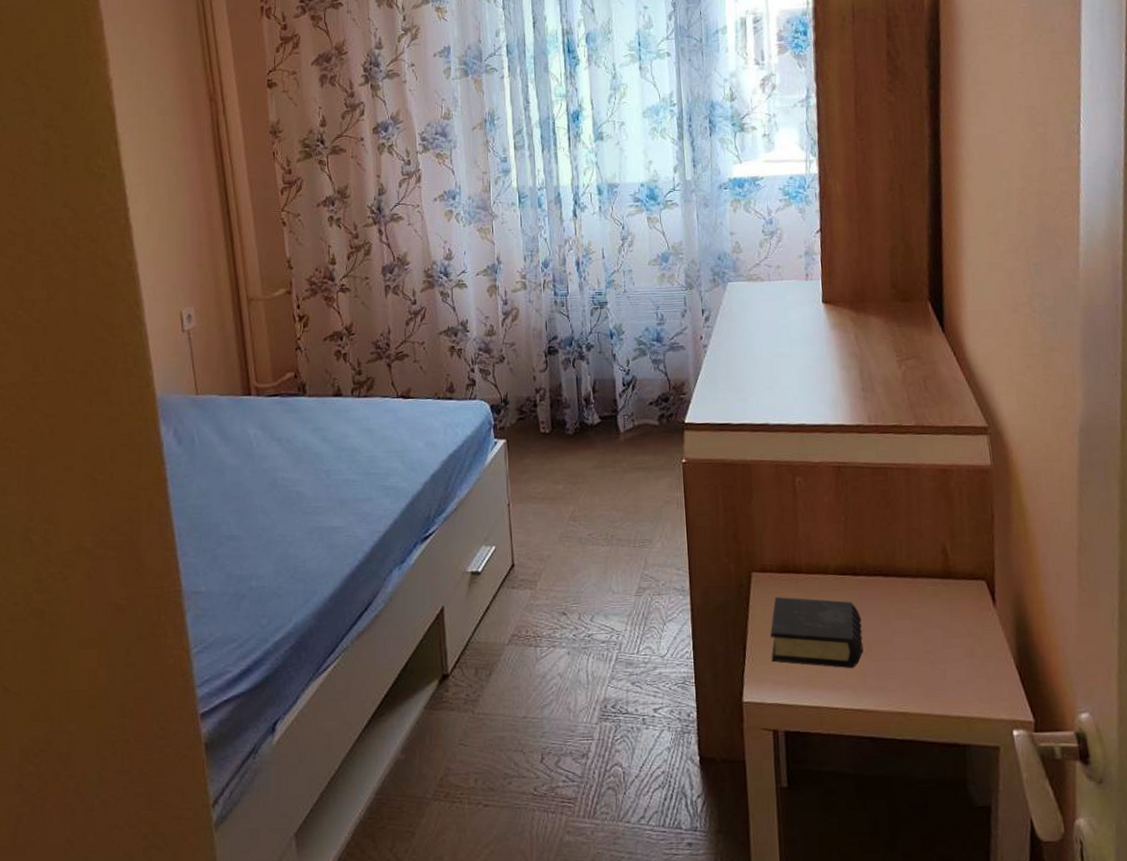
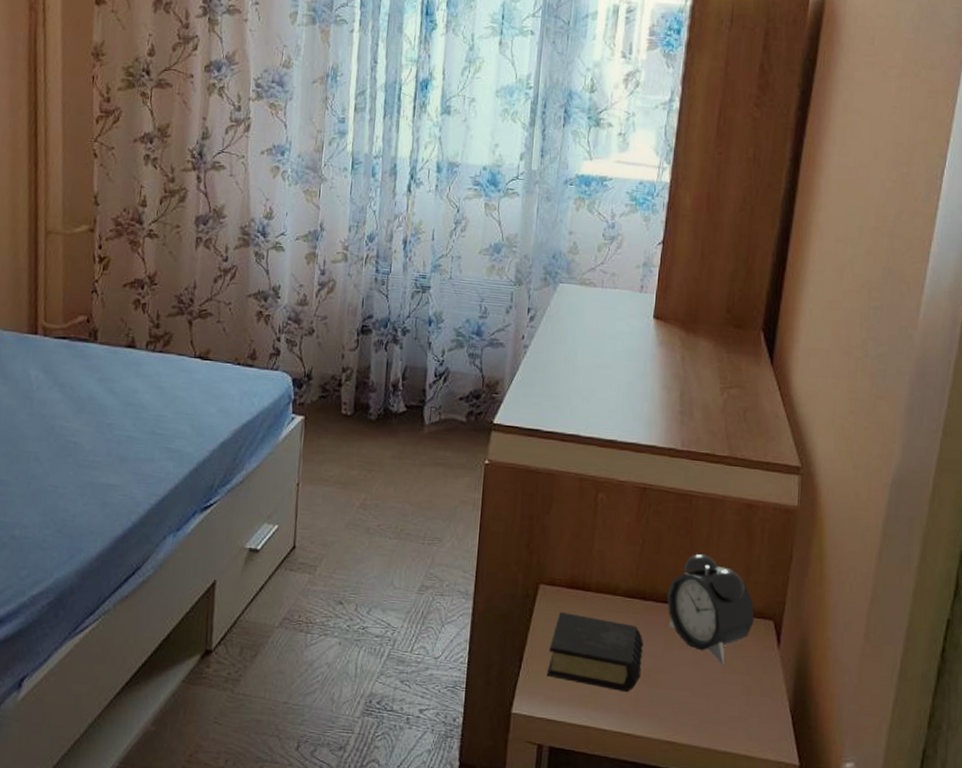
alarm clock: none [877,523,967,631] -> present [667,553,755,666]

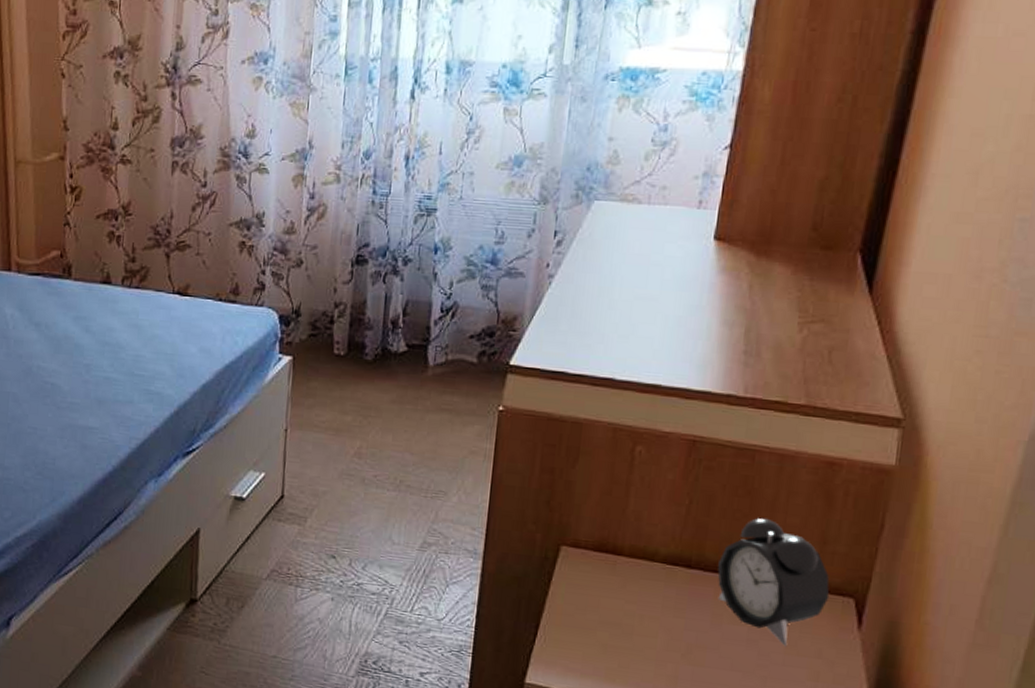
book: present [546,612,644,693] -> none [566,577,687,670]

